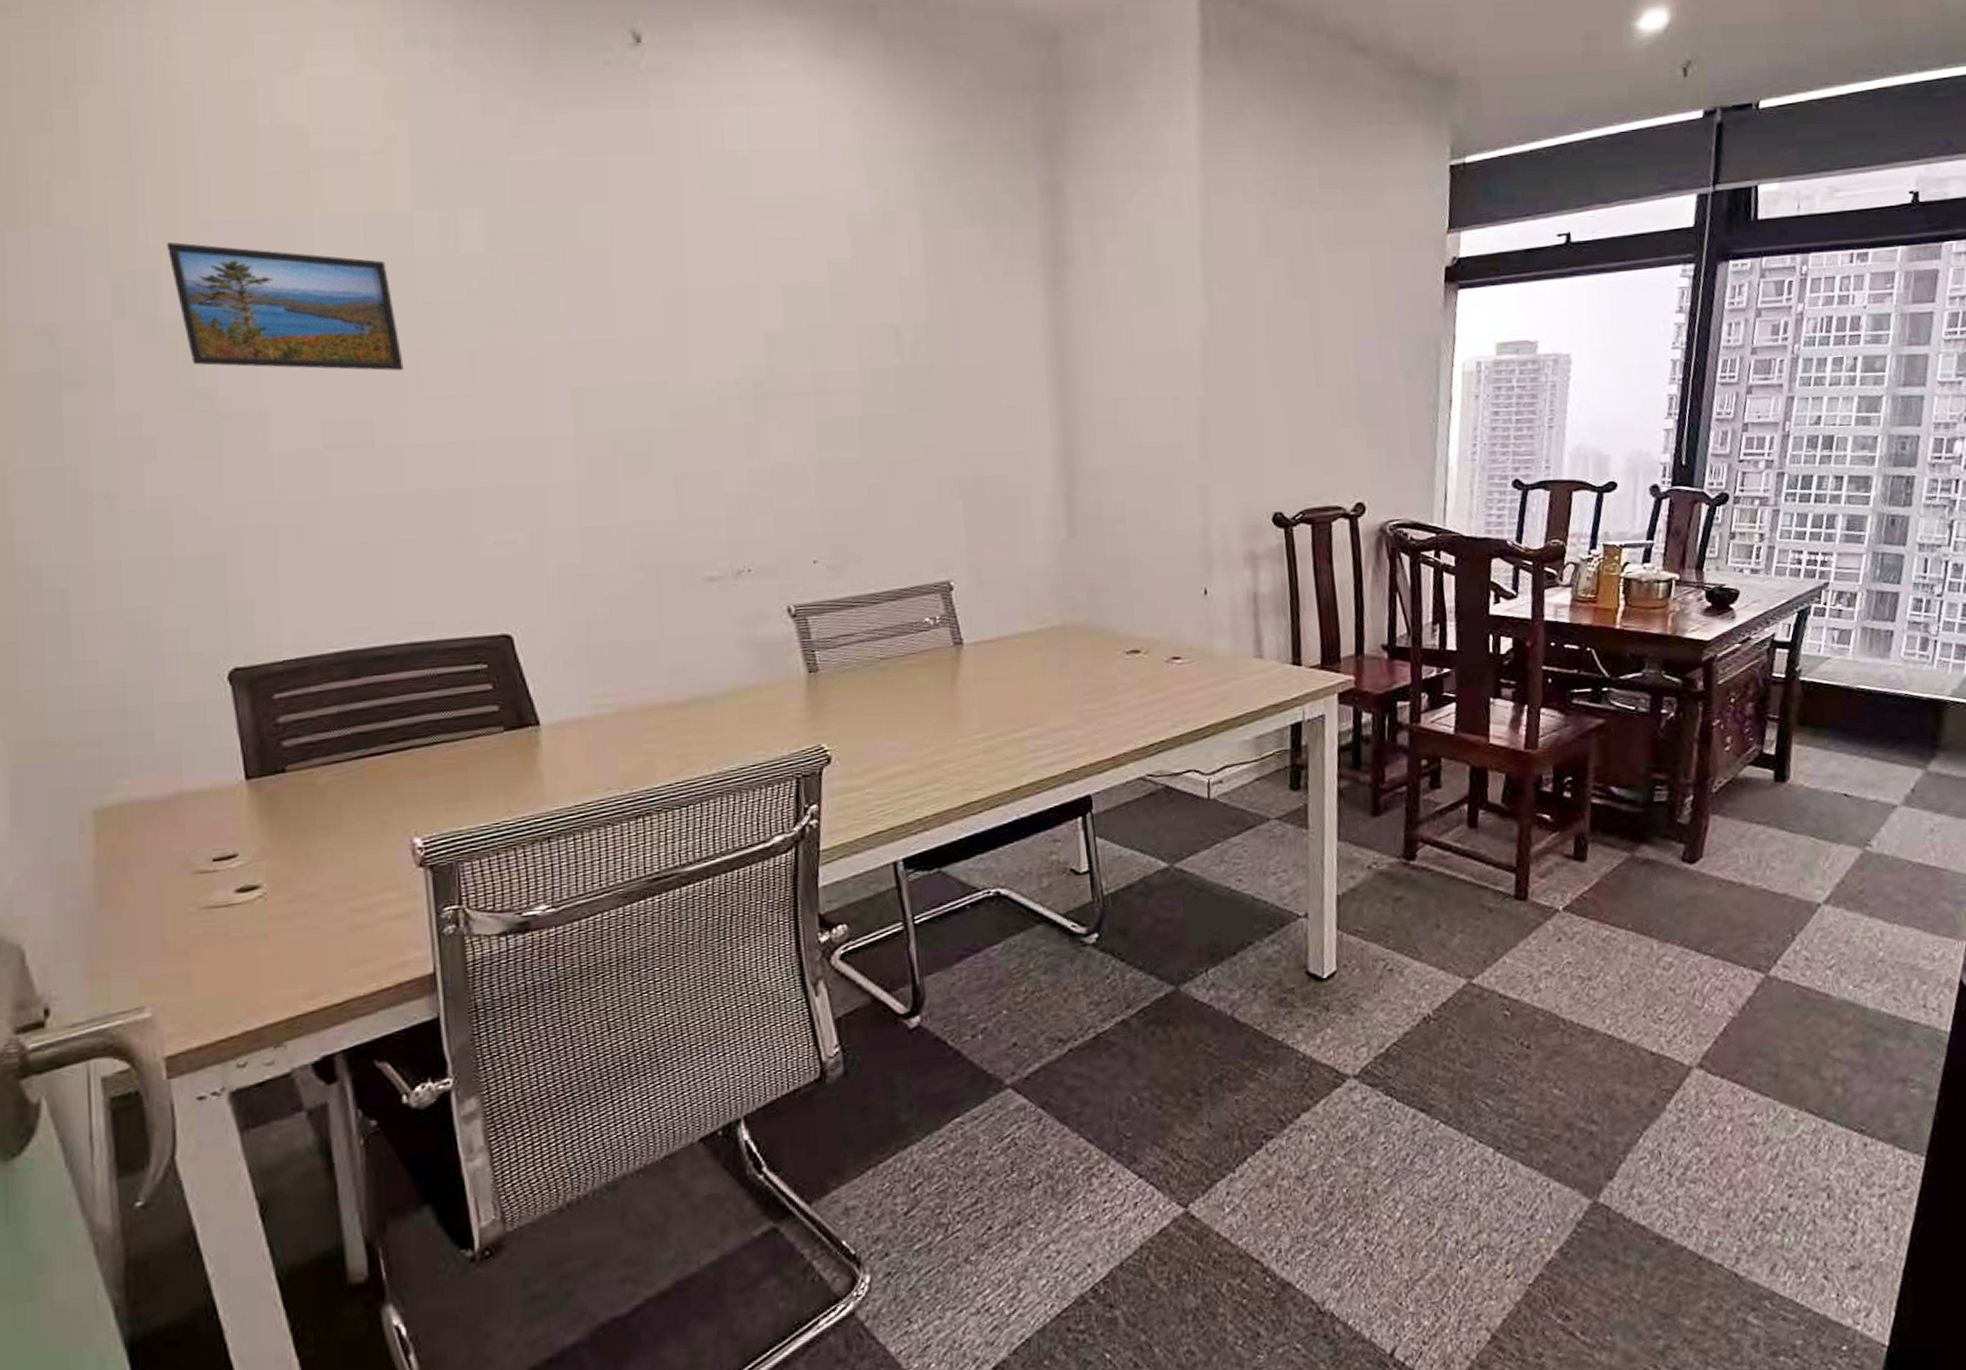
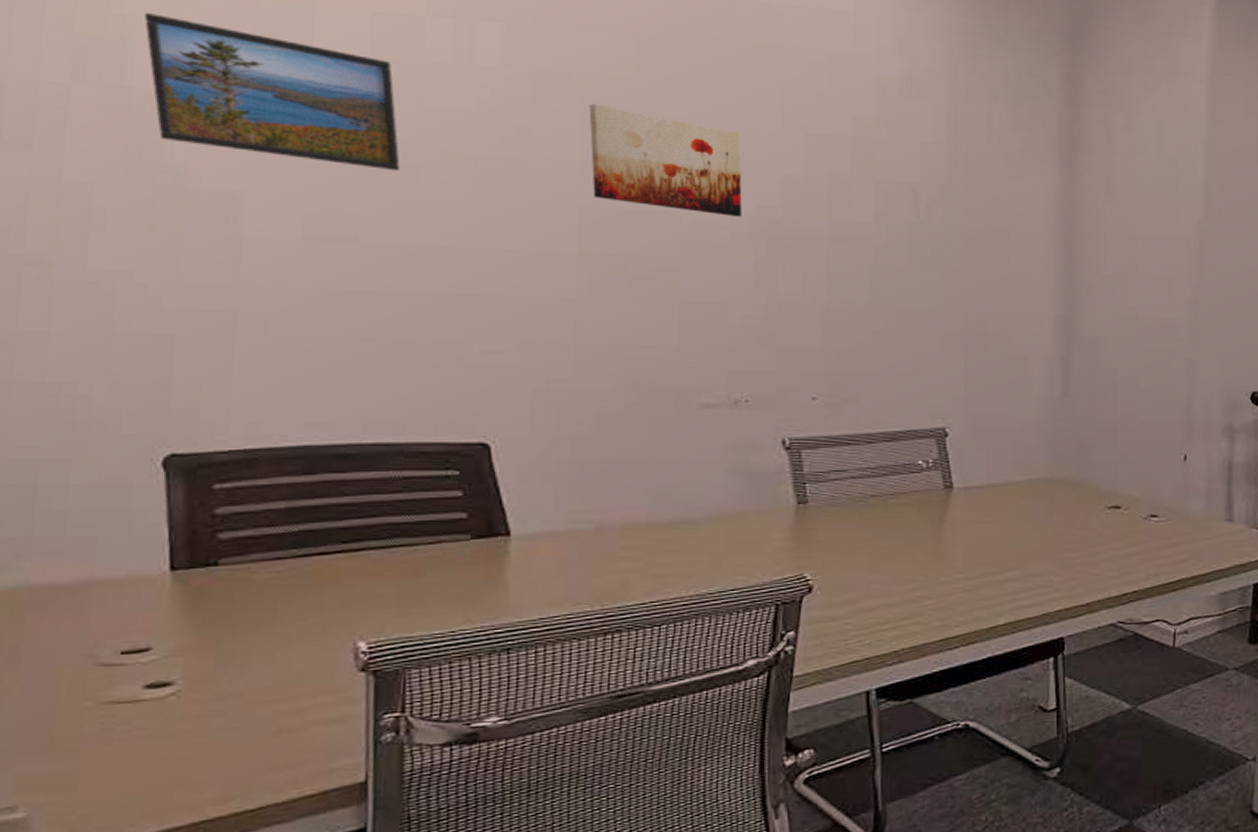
wall art: none [571,278,727,380] -> present [589,103,742,217]

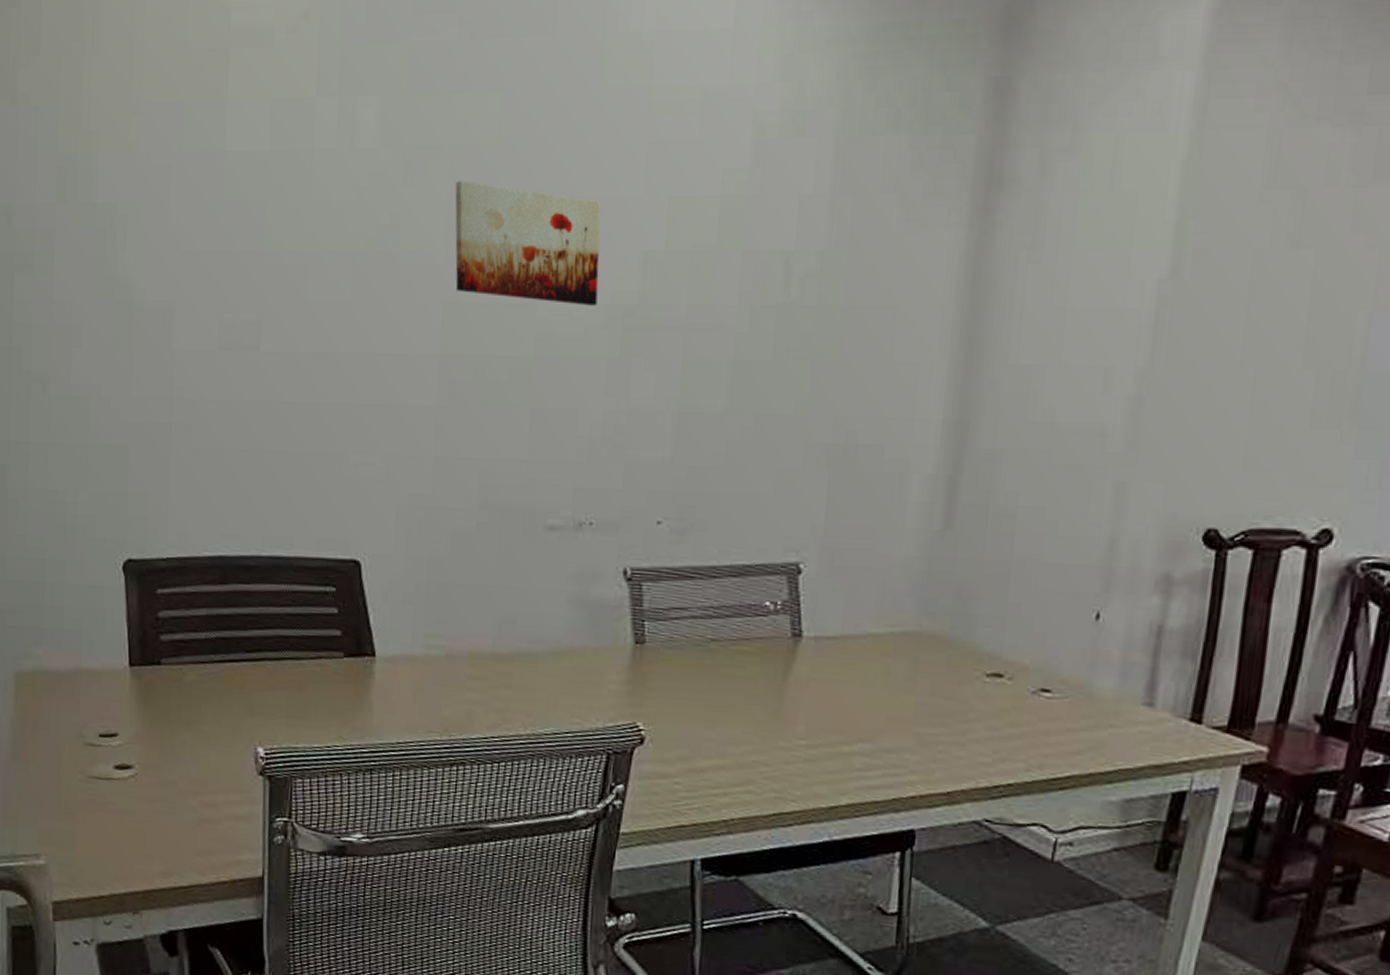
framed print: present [143,13,400,172] -> none [103,125,293,273]

